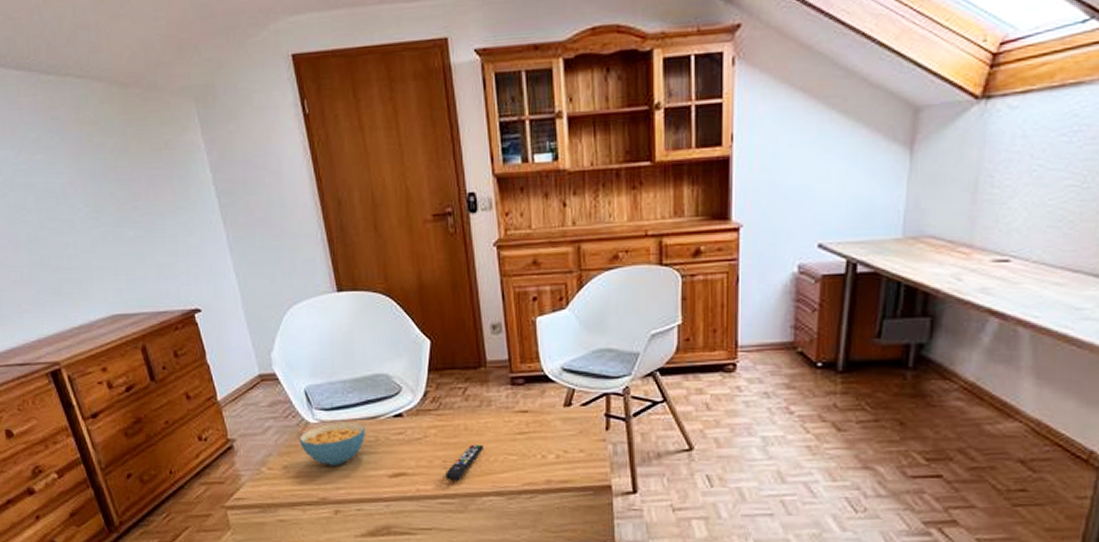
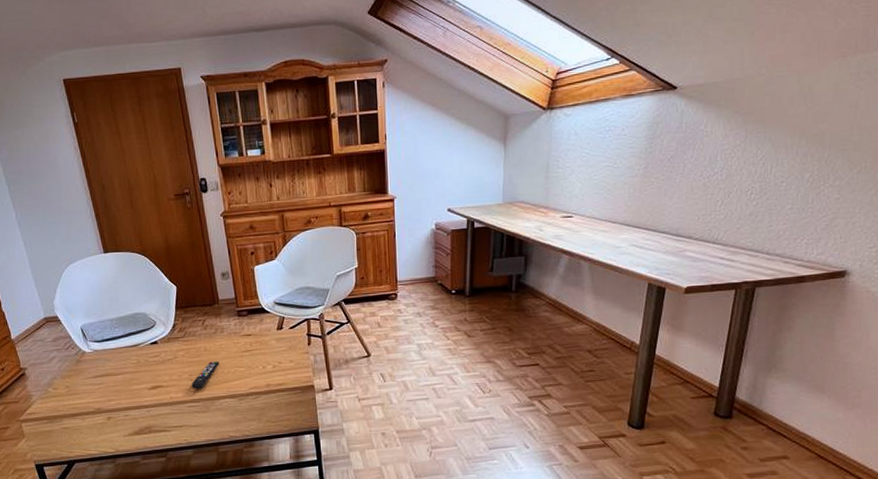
cereal bowl: present [298,421,365,466] -> none [77,349,129,384]

